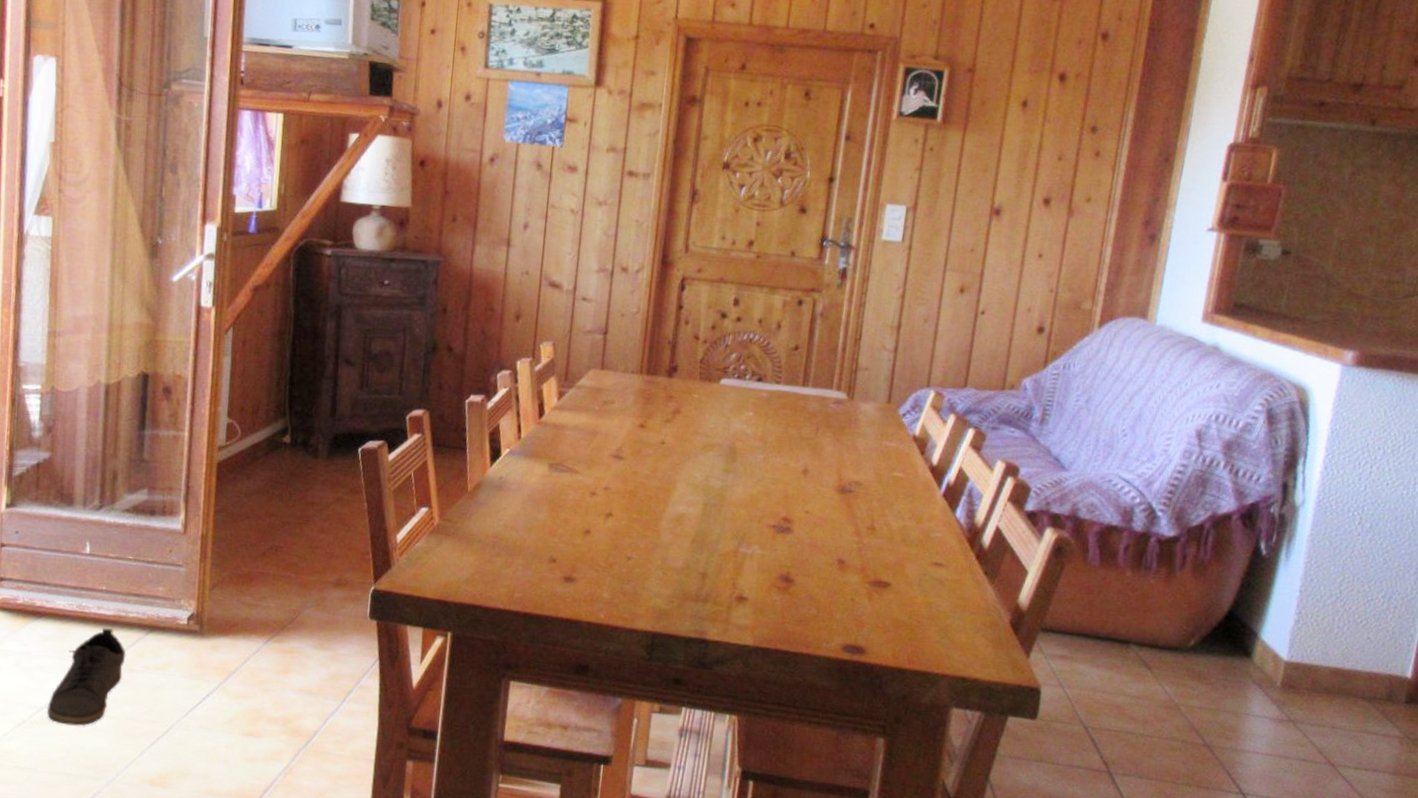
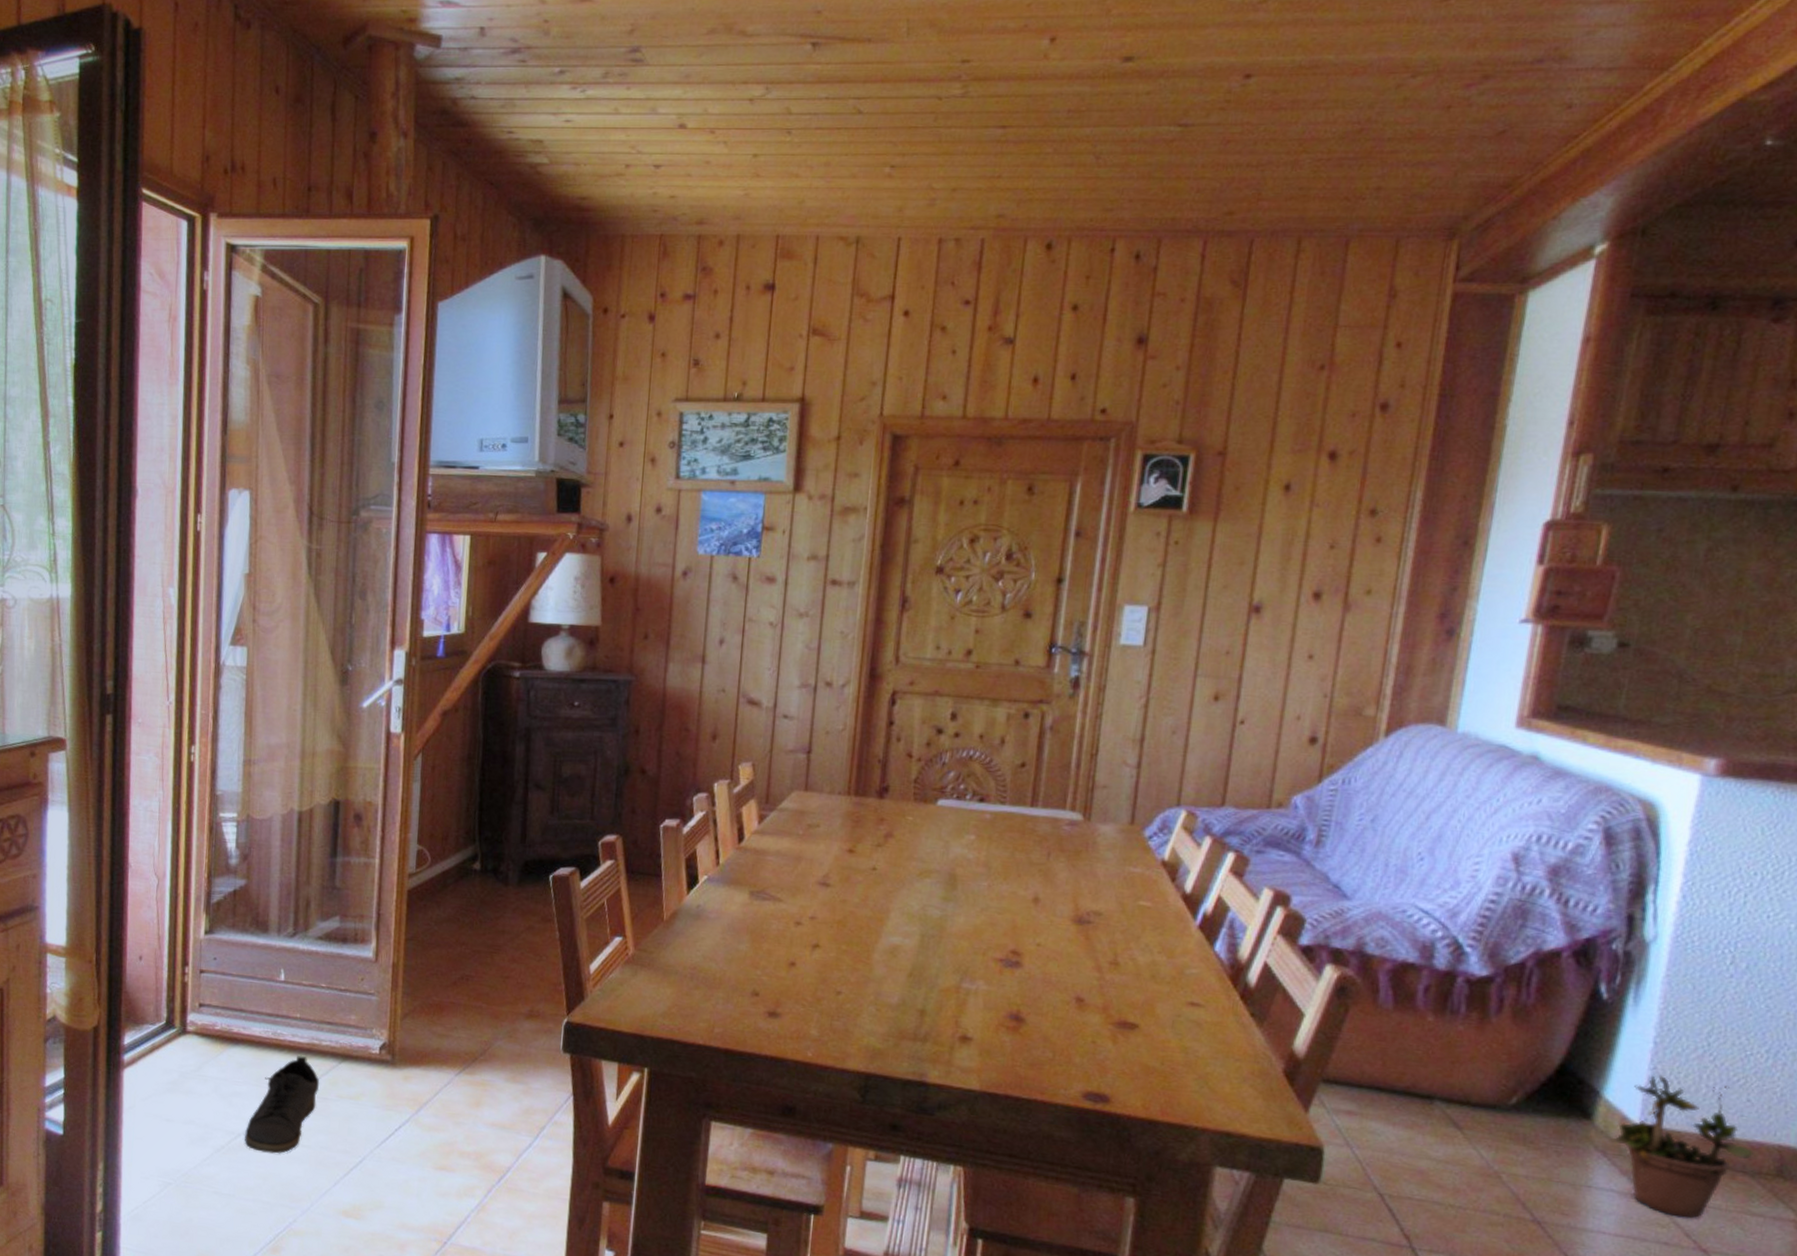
potted plant: none [1264,618,1371,739] -> present [1610,1074,1754,1219]

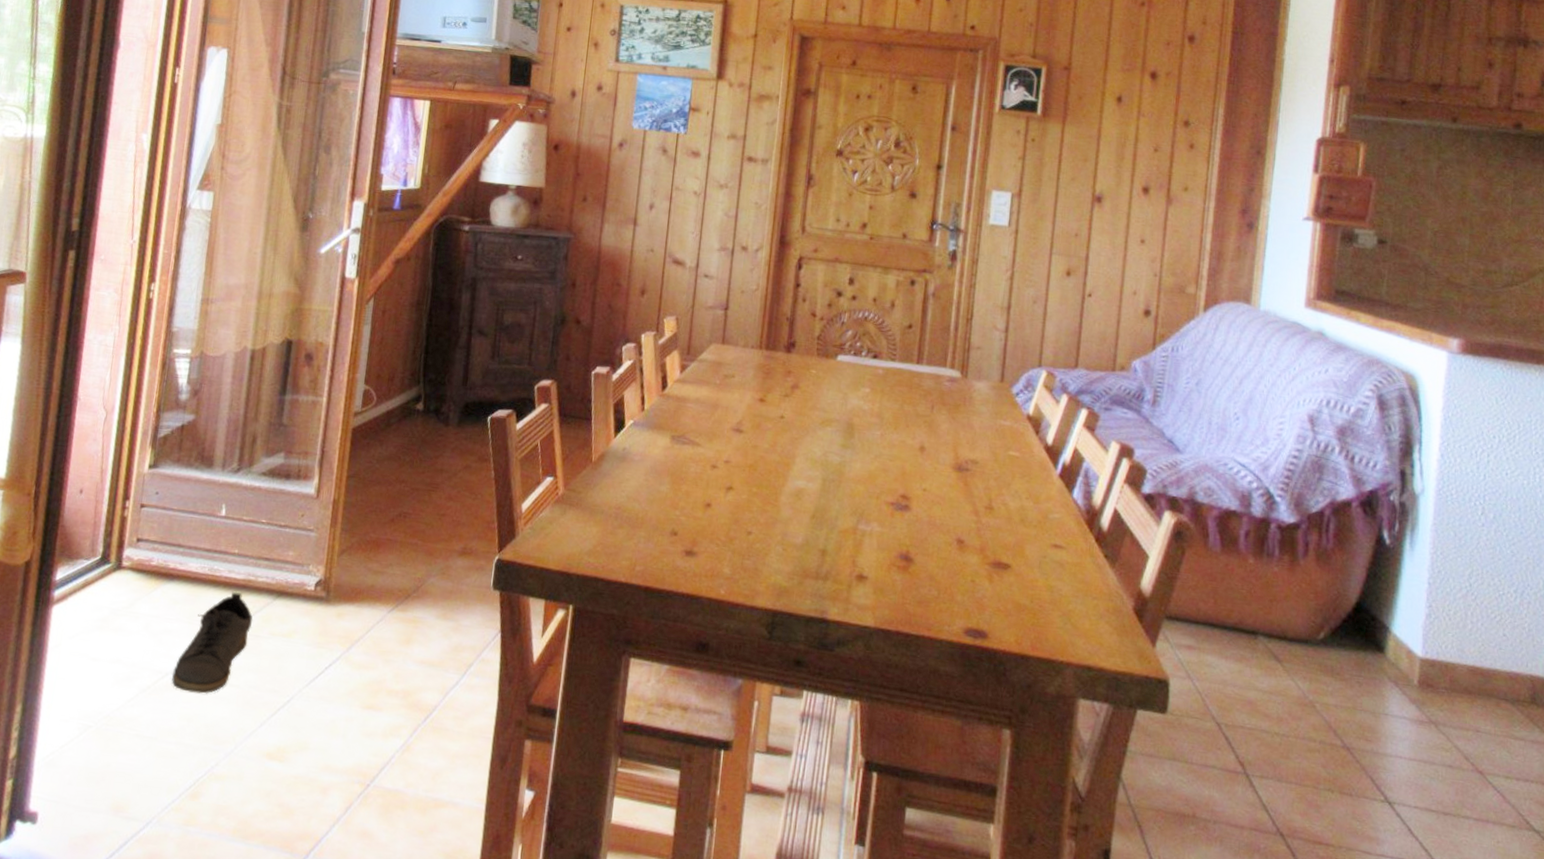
potted plant: present [1610,1074,1754,1219] -> none [1400,612,1512,743]

